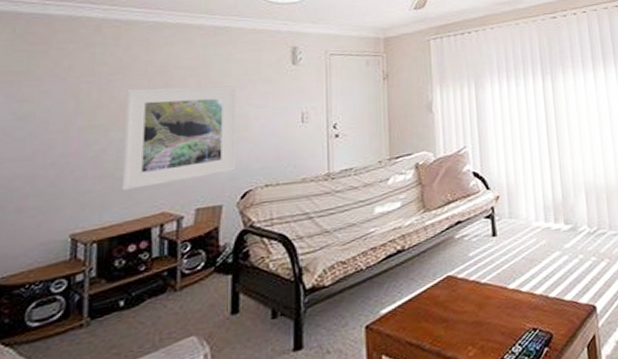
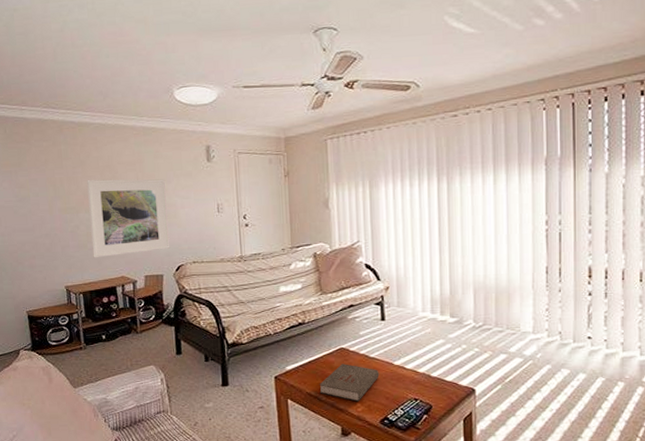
book: none [422,295,493,344] -> present [319,364,379,402]

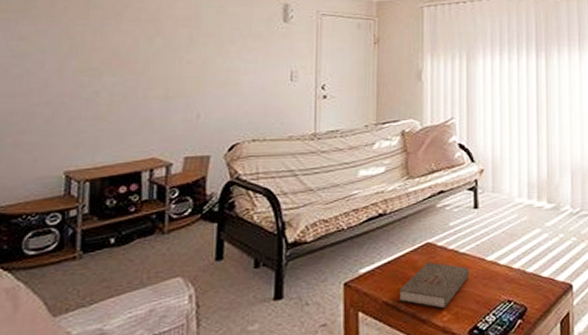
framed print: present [87,179,170,258] -> none [113,34,227,134]

